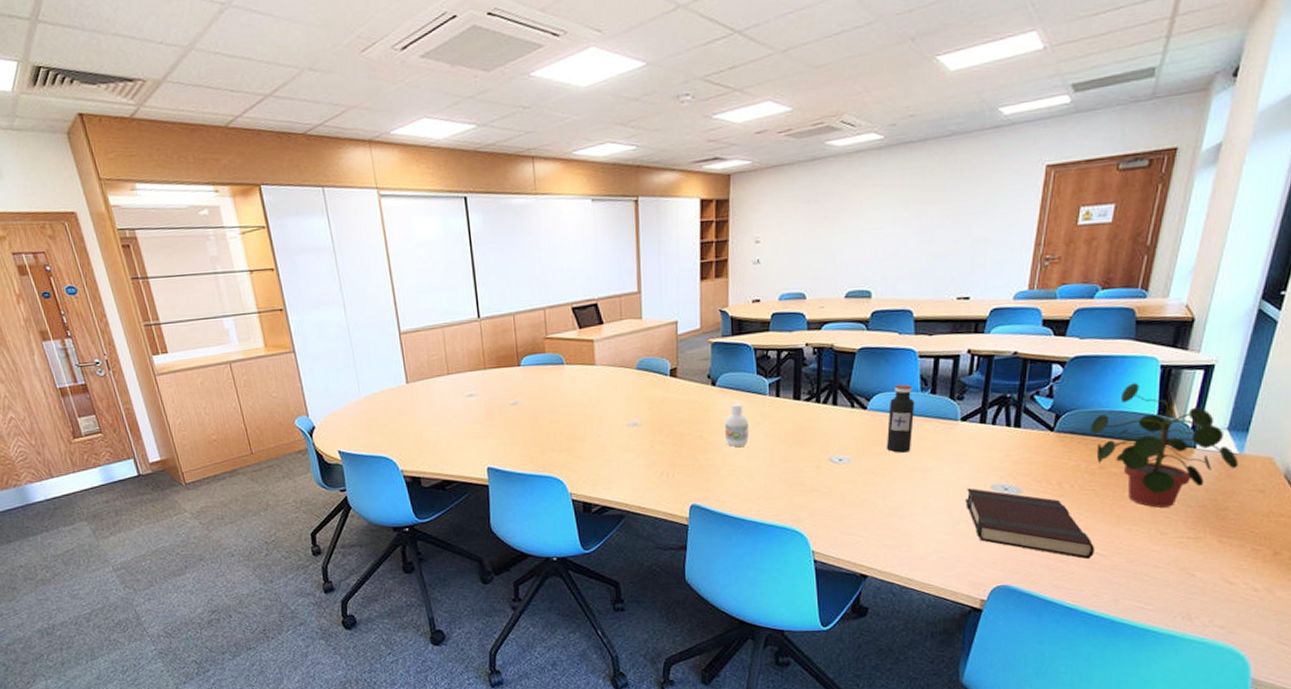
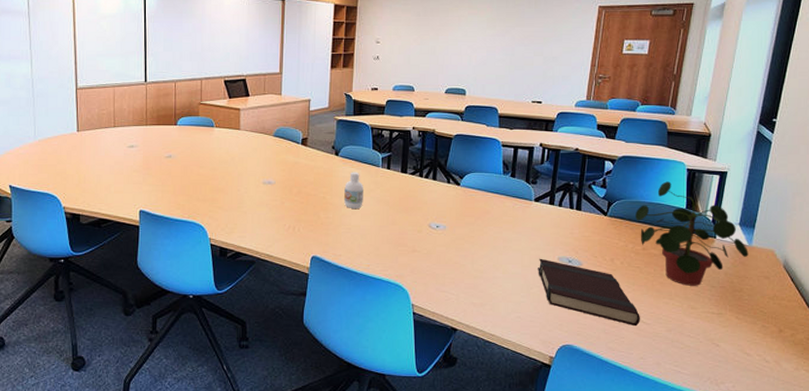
water bottle: present [886,384,915,453] -> none [474,167,499,224]

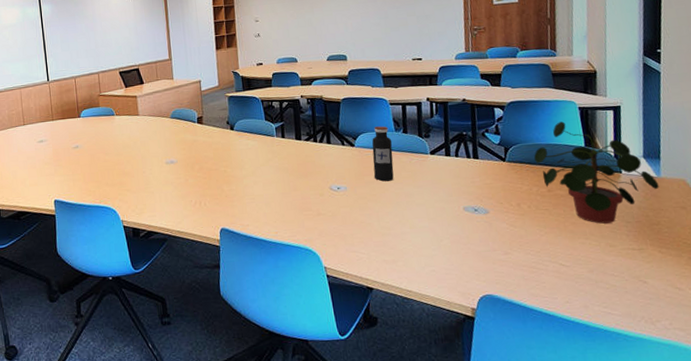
bottle: present [343,172,363,208] -> none [243,143,263,179]
water bottle: none [474,167,499,224] -> present [372,126,394,182]
book: present [538,258,640,327] -> none [444,209,559,270]

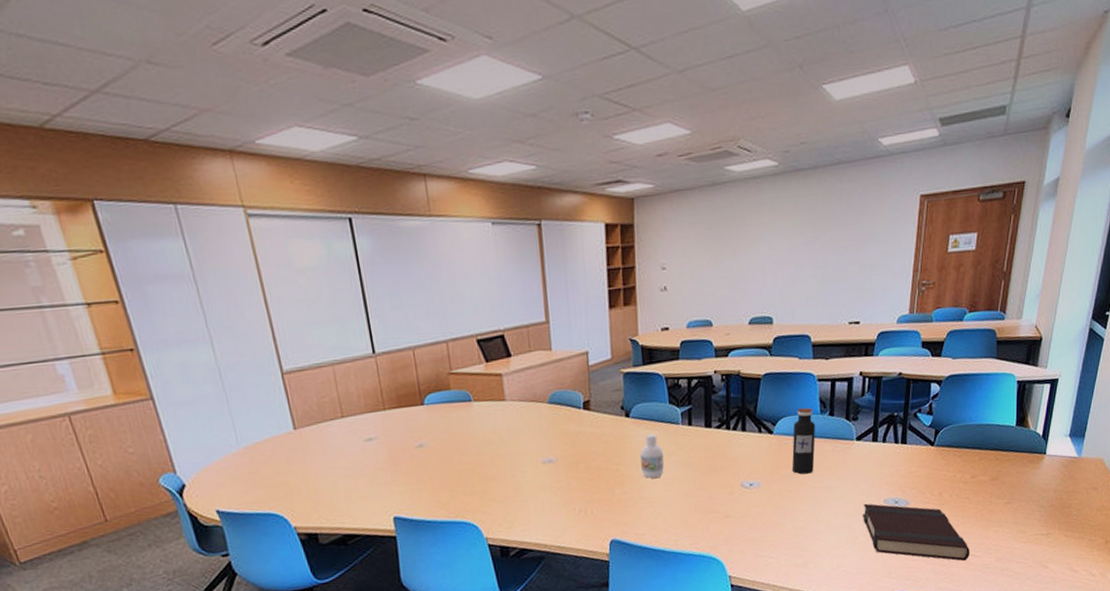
bottle: none [243,143,263,179] -> present [640,433,664,478]
book: none [444,209,559,270] -> present [863,503,969,562]
potted plant: present [534,121,659,224] -> none [964,398,1078,510]

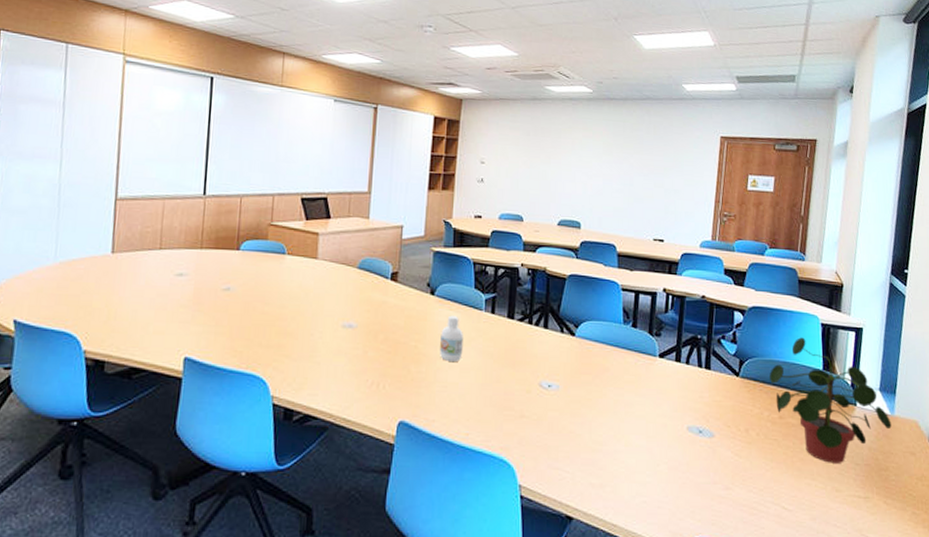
water bottle: present [791,407,816,475] -> none [592,315,619,384]
book: present [863,503,969,562] -> none [665,427,781,514]
potted plant: none [964,398,1078,510] -> present [770,337,892,463]

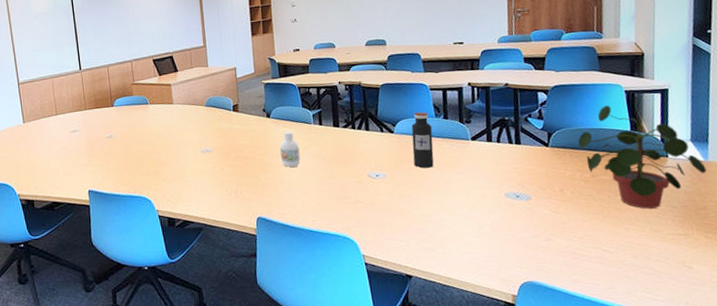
water bottle: none [592,315,619,384] -> present [411,112,434,168]

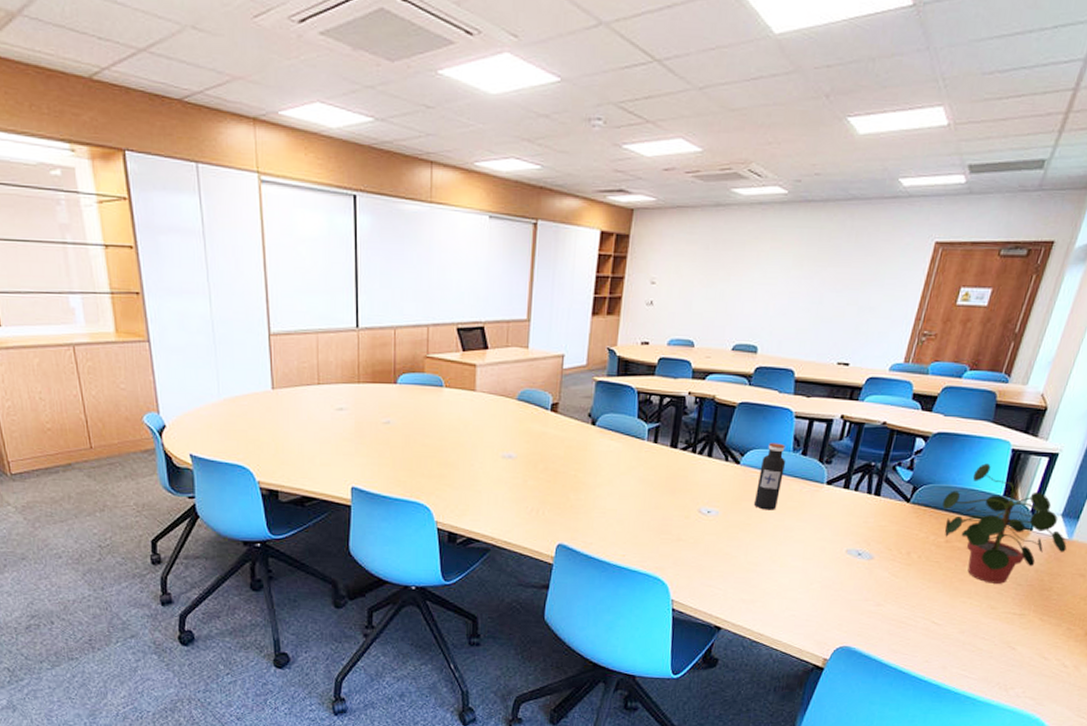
bottle: present [280,131,300,167] -> none [598,445,624,489]

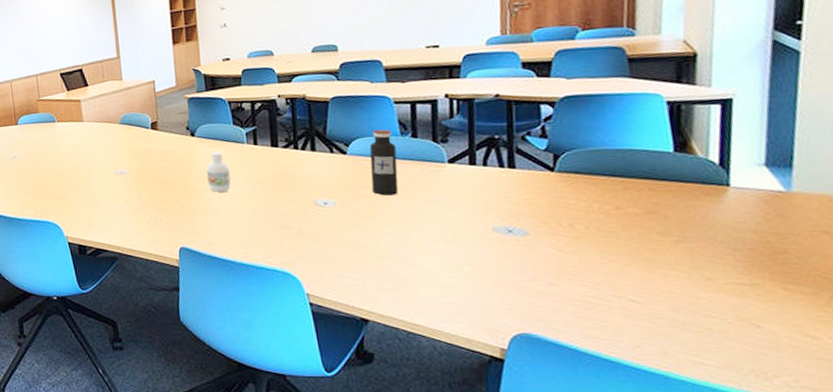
bottle: none [598,445,624,489] -> present [206,151,231,192]
potted plant: present [942,463,1067,584] -> none [596,120,789,251]

